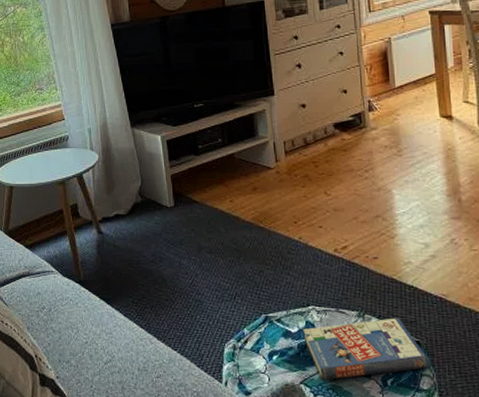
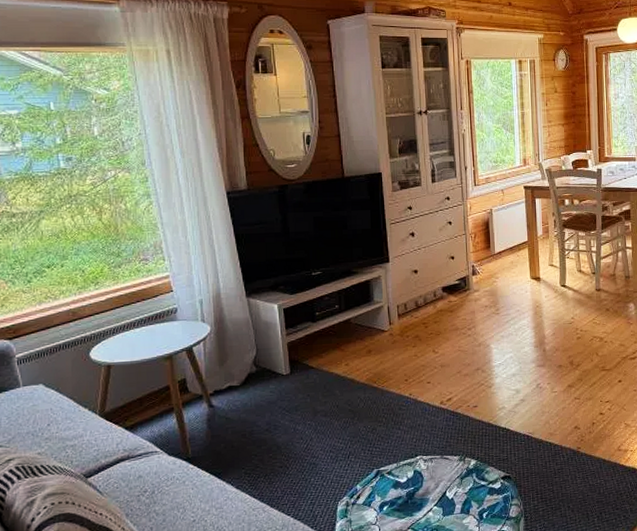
book: present [303,318,428,380] -> none [411,457,517,523]

